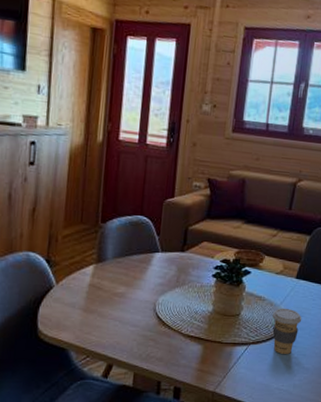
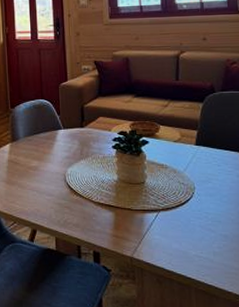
coffee cup: present [272,308,302,354] -> none [177,174,210,221]

